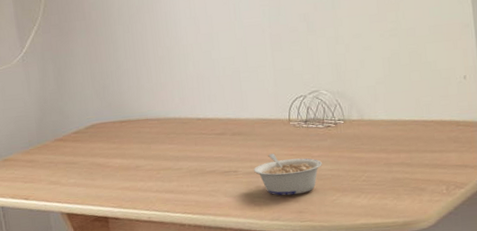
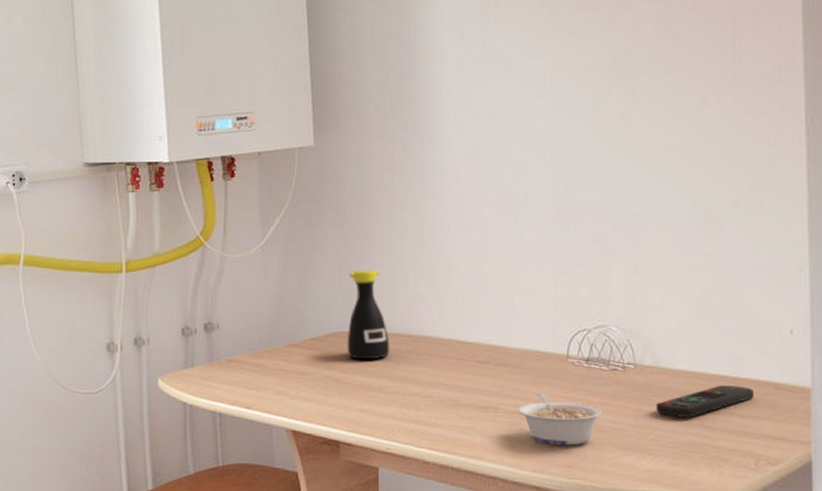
bottle: none [100,66,142,145] -> present [347,269,390,360]
remote control: none [364,127,440,160] -> present [656,385,754,418]

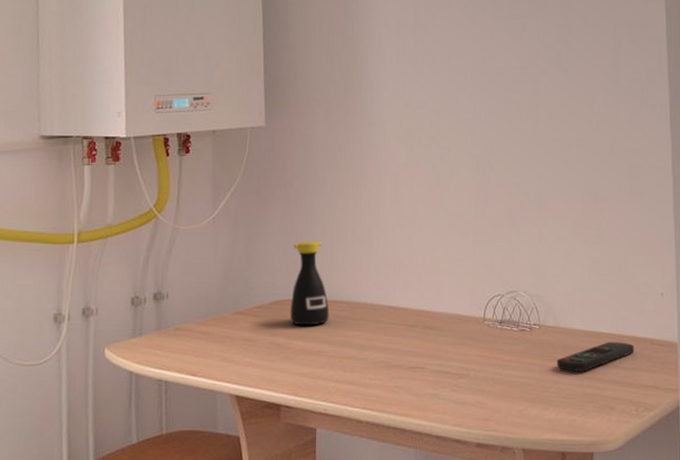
legume: present [518,393,602,446] -> none [442,353,513,400]

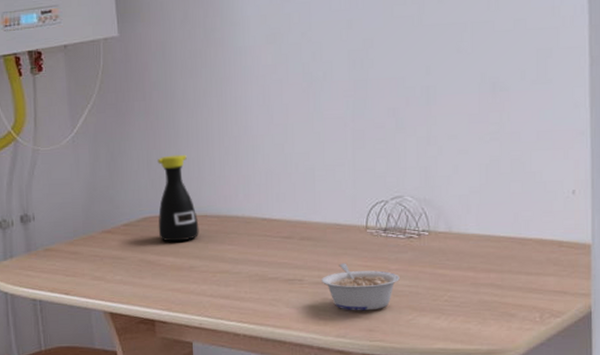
legume: none [442,353,513,400] -> present [322,263,400,311]
remote control: present [557,342,634,371] -> none [449,245,539,279]

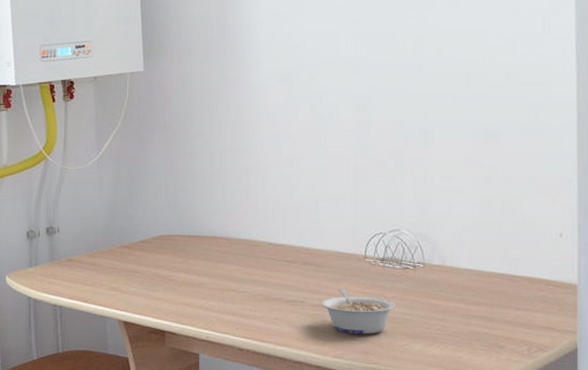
bottle: present [157,154,199,242] -> none [172,180,210,260]

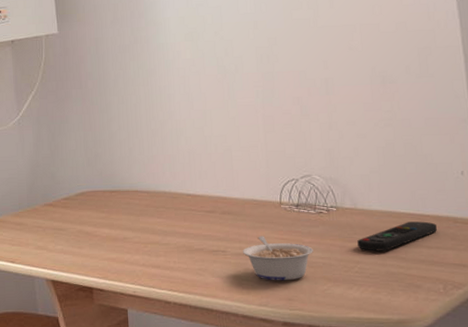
remote control: none [442,282,527,310] -> present [357,221,437,251]

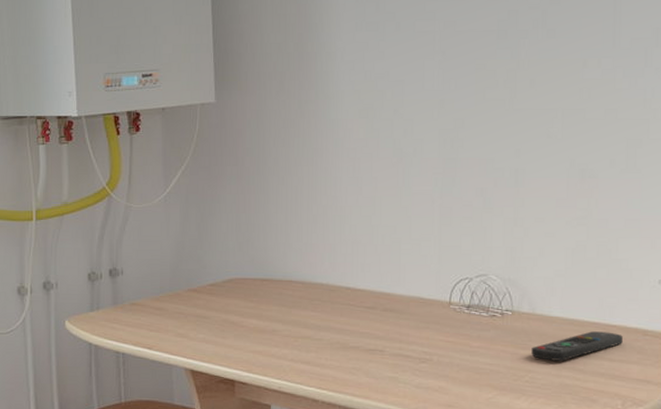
legume: present [243,236,313,281] -> none [403,337,481,386]

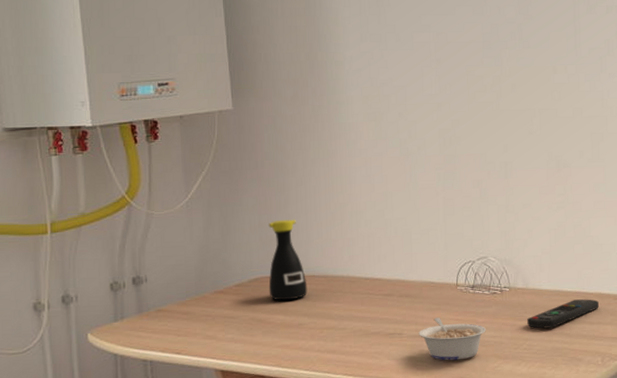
bottle: none [243,220,284,305] -> present [268,219,308,301]
legume: none [403,337,481,386] -> present [419,317,486,361]

